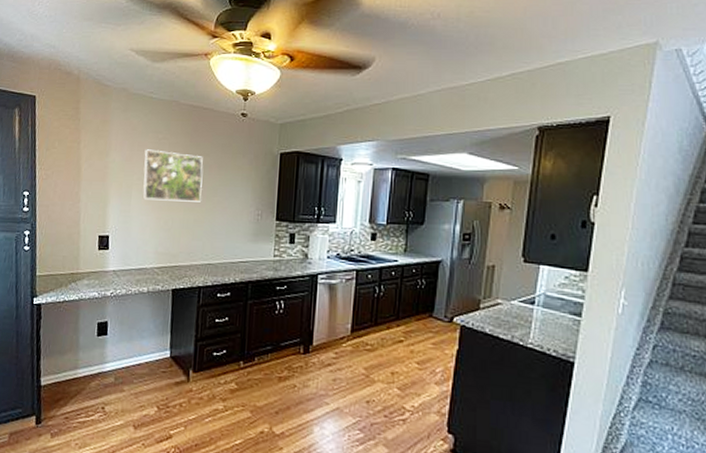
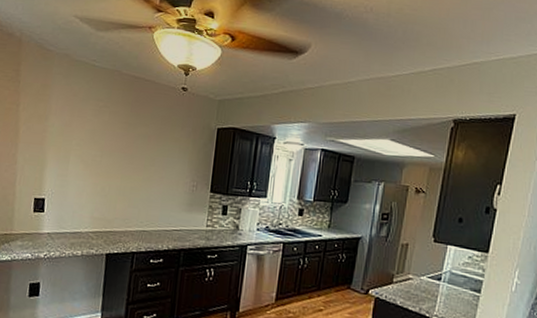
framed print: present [143,149,203,202] -> none [81,116,143,171]

